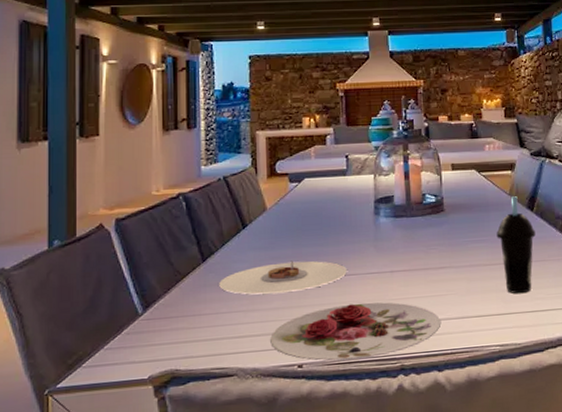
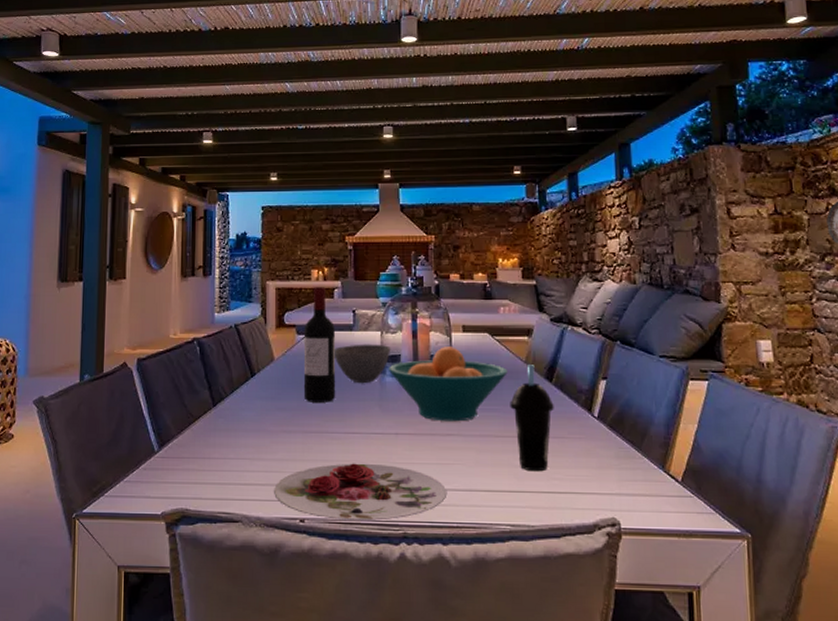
plate: present [219,260,347,295] -> none [228,413,351,444]
wine bottle: none [296,134,331,249] -> present [303,287,336,402]
bowl: none [327,187,385,227] -> present [333,344,391,384]
fruit bowl: none [381,184,494,256] -> present [388,347,507,422]

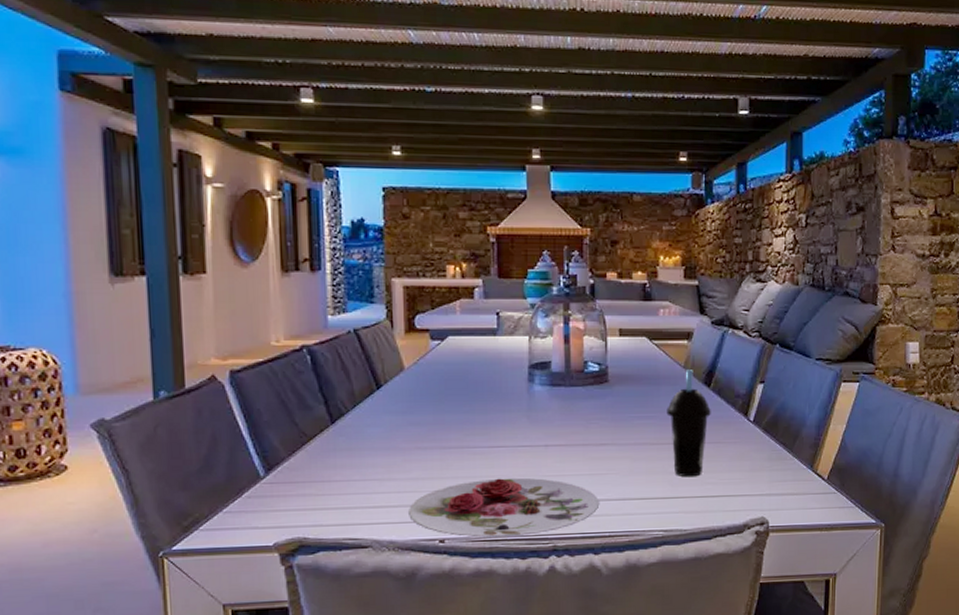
wine bottle: present [303,287,336,402] -> none [439,285,478,415]
bowl: present [333,344,391,384] -> none [474,350,541,394]
fruit bowl: present [388,347,507,422] -> none [536,352,665,431]

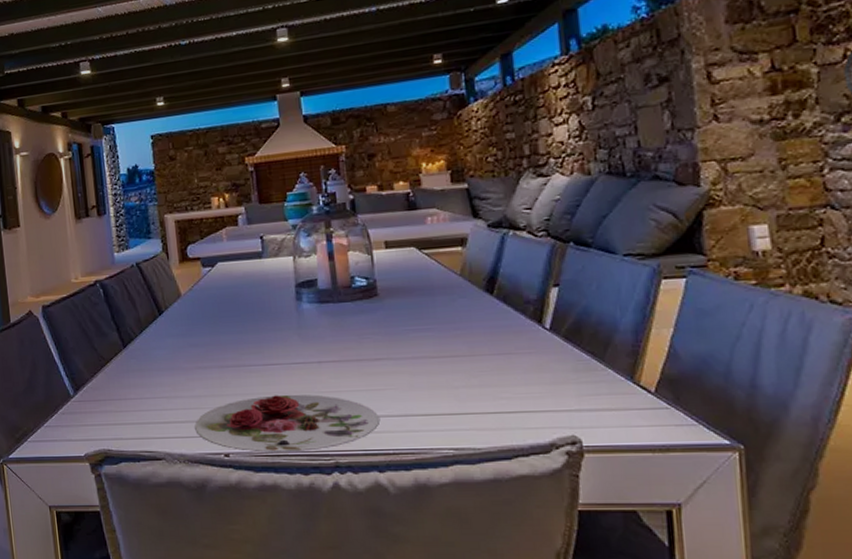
cup: present [666,370,711,478] -> none [445,277,497,392]

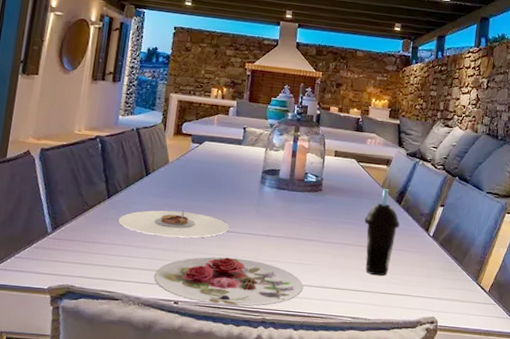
plate: none [141,348,270,382] -> present [118,210,229,238]
cup: none [445,277,497,392] -> present [364,189,400,276]

